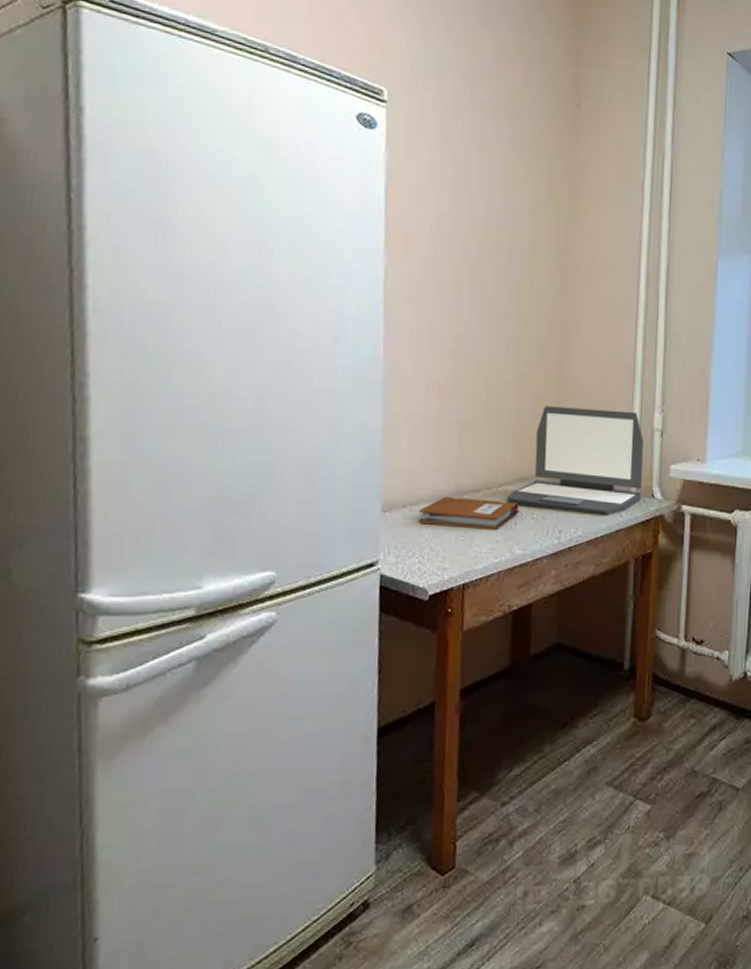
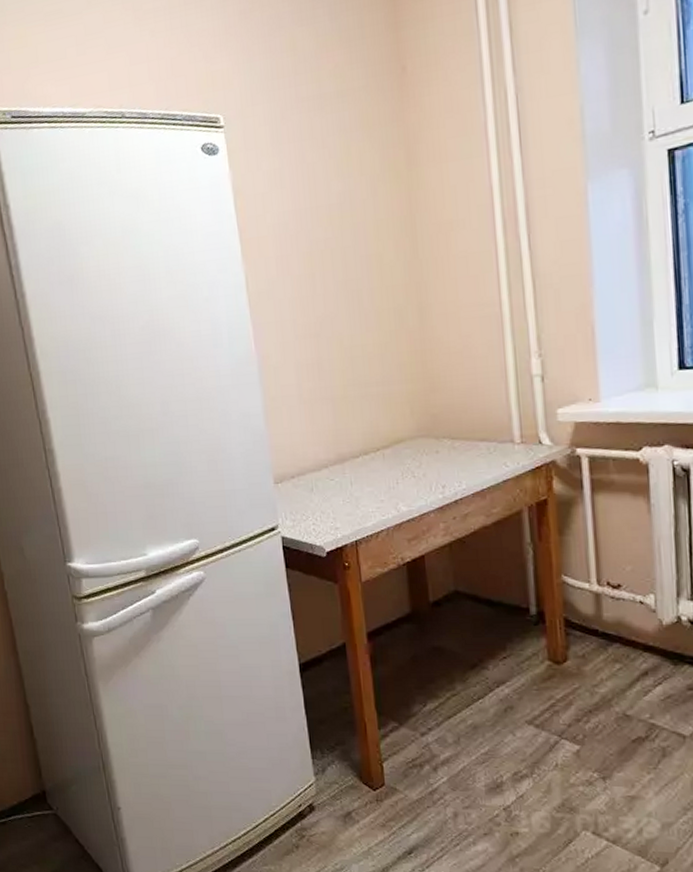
notebook: present [418,496,520,530] -> none [306,463,400,491]
laptop: present [507,406,644,516] -> none [386,361,527,468]

